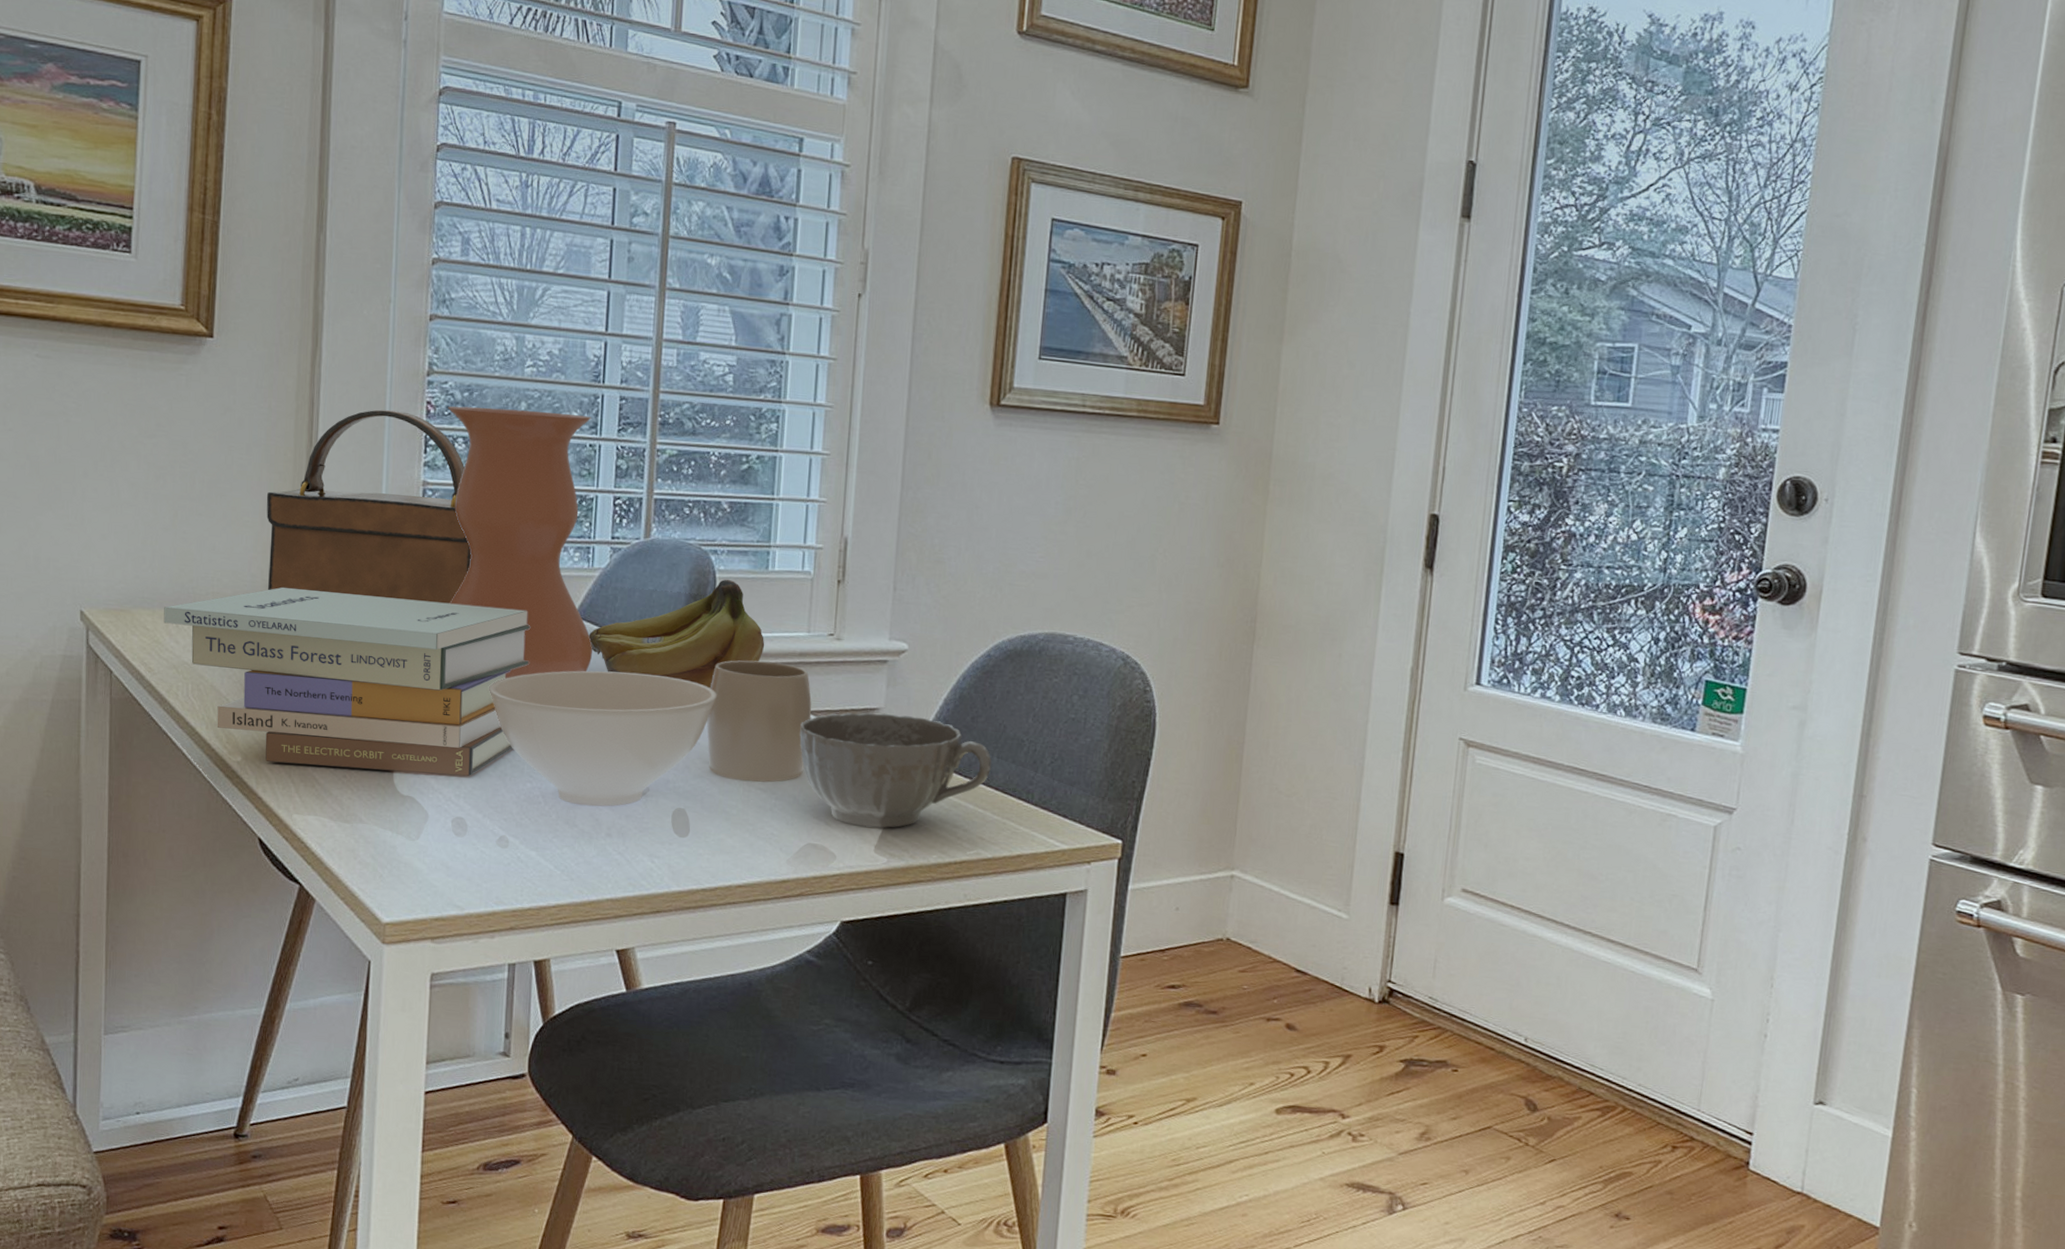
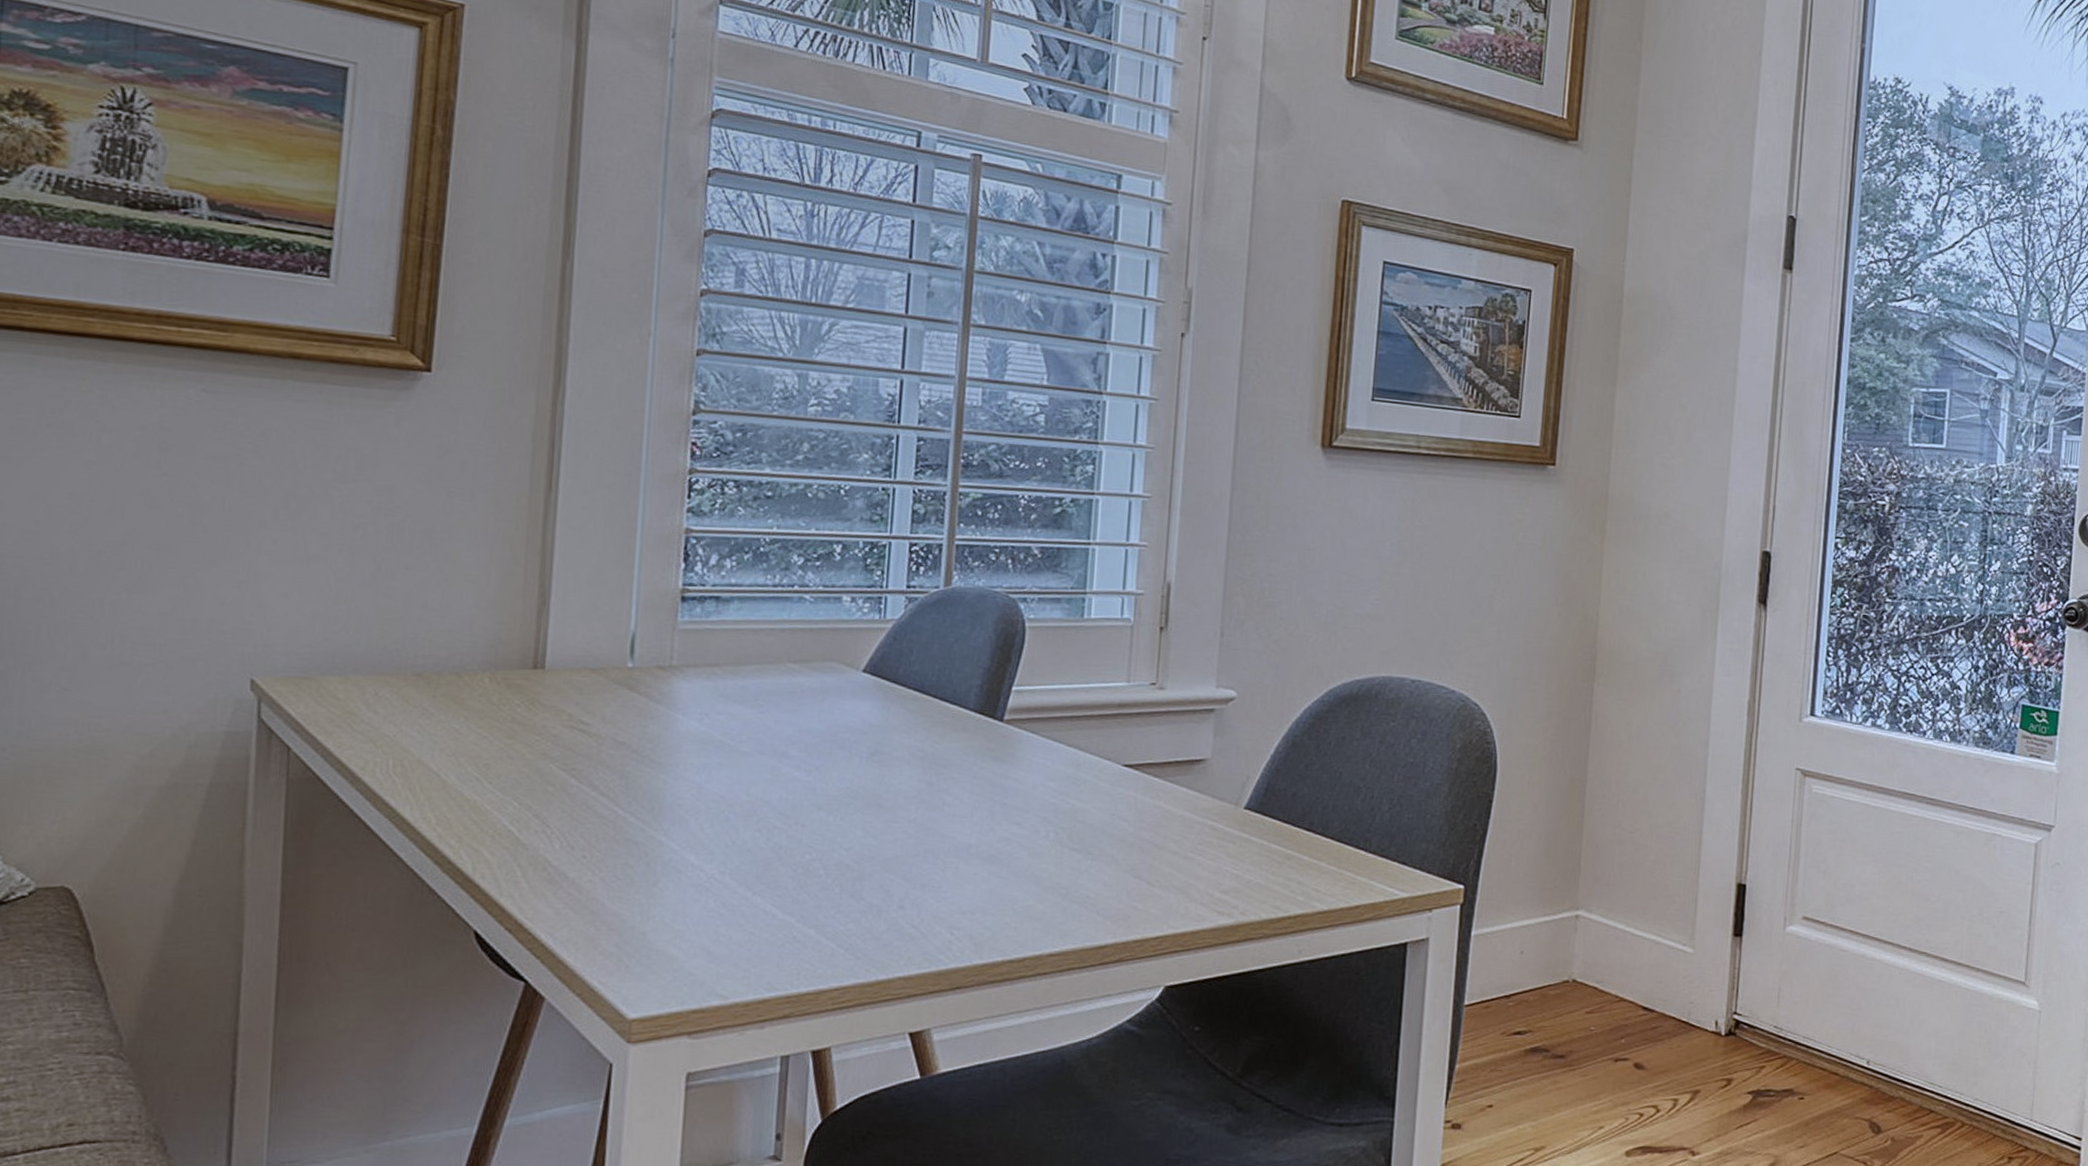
books: present [163,587,530,777] -> none [359,648,811,851]
handbag: present [266,409,471,604] -> none [493,451,743,662]
vase: present [448,406,593,679] -> none [715,447,884,742]
bowl: present [488,670,717,807] -> none [760,729,1026,877]
fruit: present [588,579,765,689] -> none [879,628,1080,745]
mug: present [706,660,812,782] -> none [1014,713,1132,842]
teacup: present [799,712,992,828] -> none [1118,764,1327,885]

